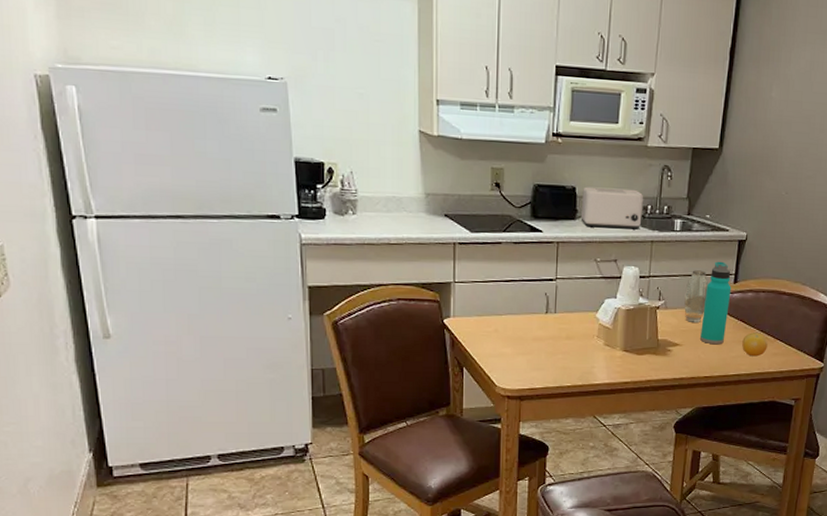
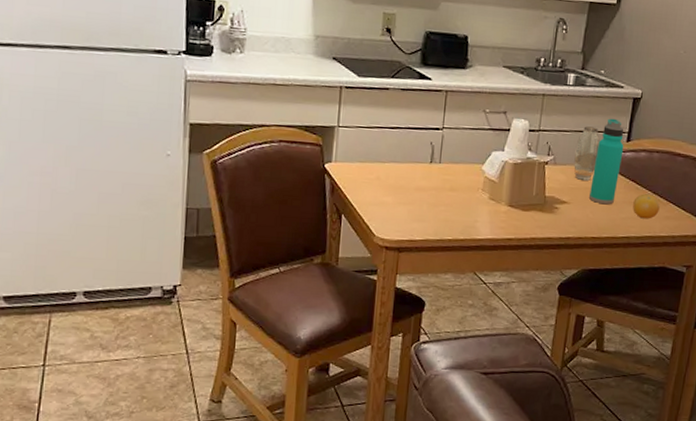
toaster: present [580,186,645,230] -> none [471,36,539,82]

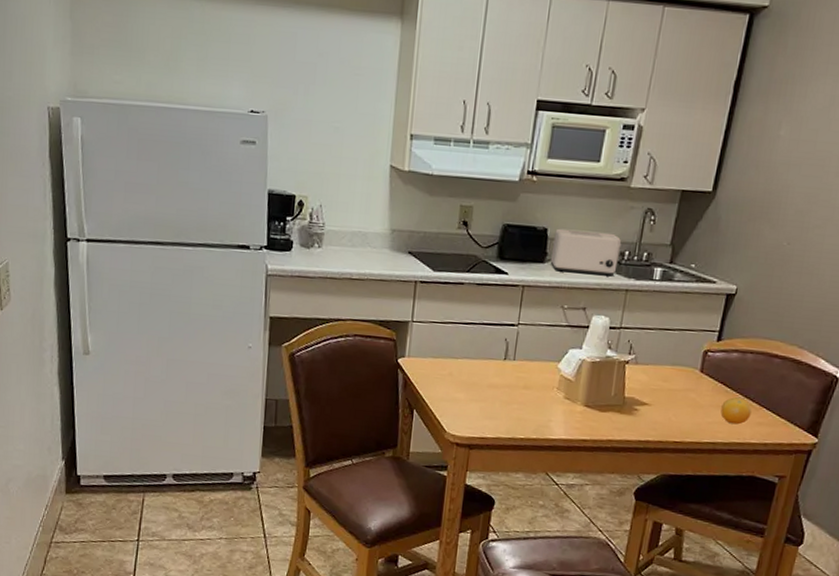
toaster: none [471,36,539,82] -> present [550,228,623,277]
vase: present [573,126,600,181] -> none [656,324,687,382]
water bottle: present [589,118,624,205] -> none [672,315,715,408]

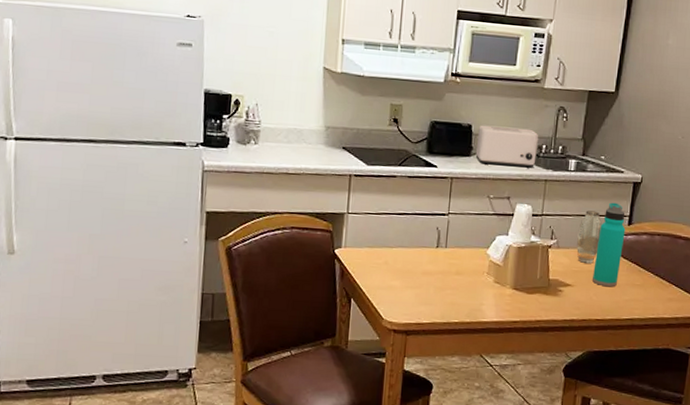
vase: none [656,324,687,382] -> present [576,210,602,263]
water bottle: none [672,315,715,408] -> present [593,202,626,287]
fruit: present [720,397,752,425] -> none [636,276,663,301]

